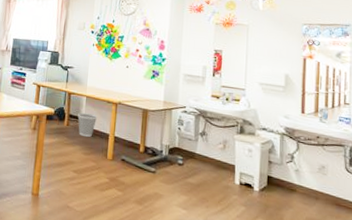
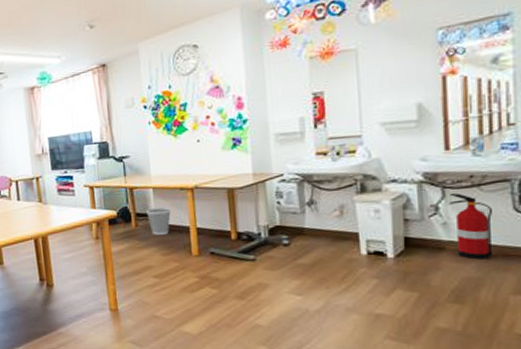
fire extinguisher: none [301,147,330,206] -> present [449,193,493,260]

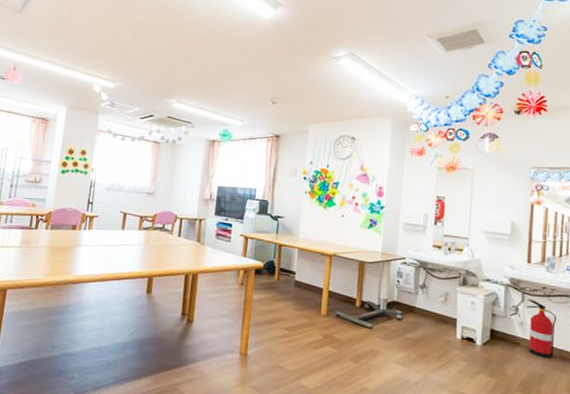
wastebasket: present [146,207,171,235] -> none [289,266,310,292]

